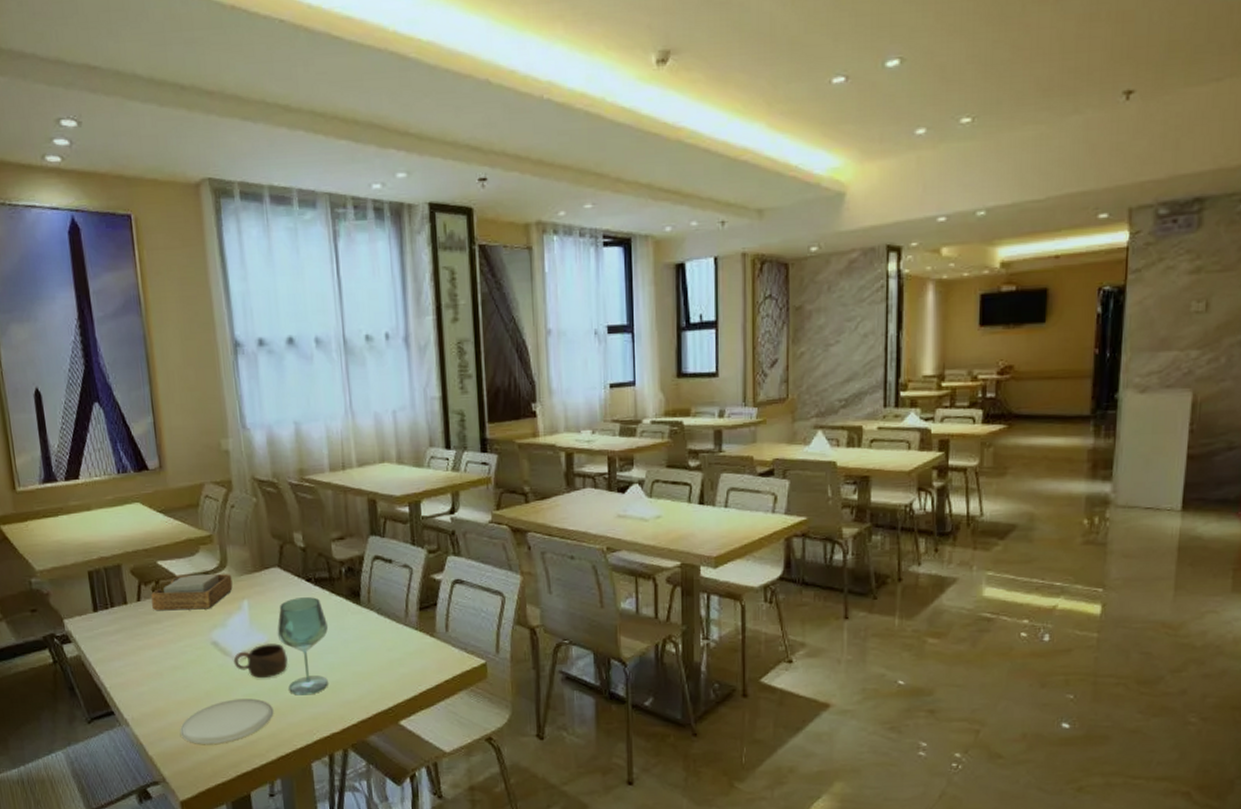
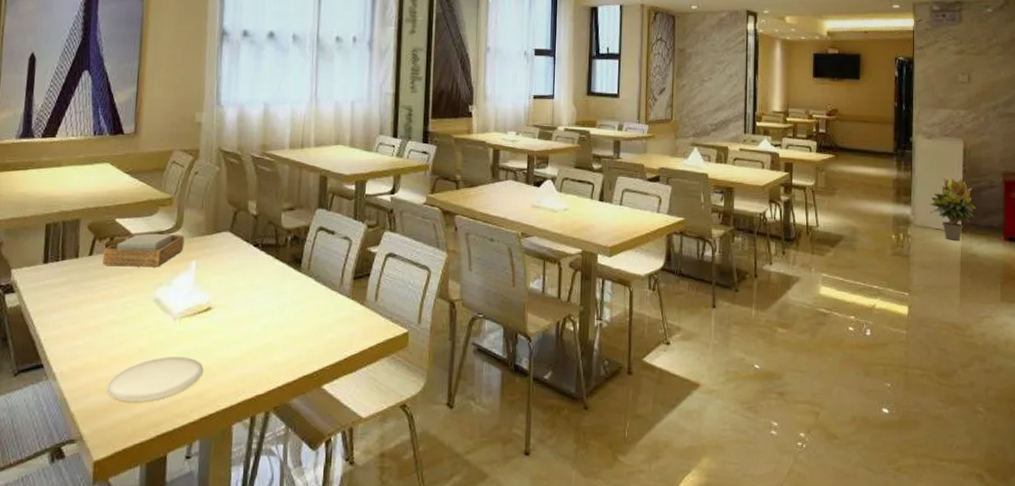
cup: present [233,643,288,678] -> none [172,303,225,337]
wine glass: present [277,597,329,696] -> none [219,261,269,356]
potted plant: none [1139,441,1206,521] -> present [931,177,976,241]

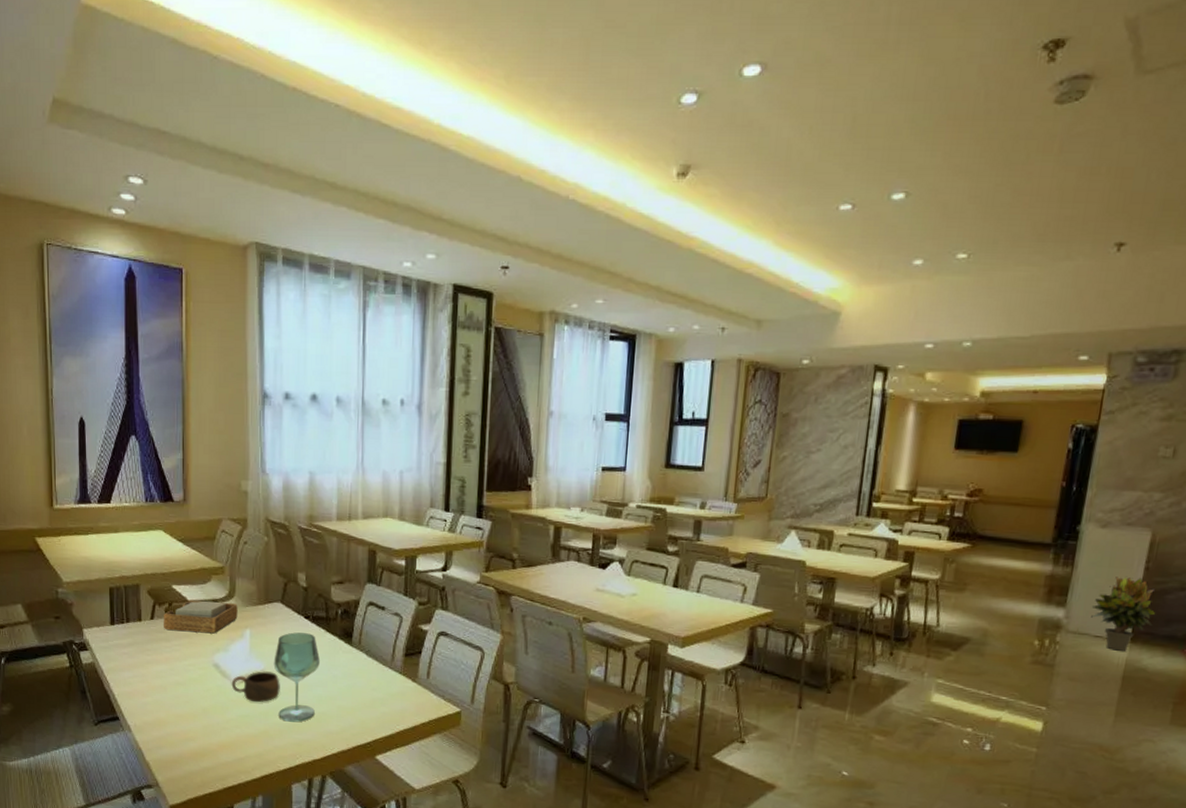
plate: present [106,357,204,403] -> none [176,718,263,758]
cup: none [172,303,225,337] -> present [231,671,280,702]
wine glass: none [219,261,269,356] -> present [273,632,321,723]

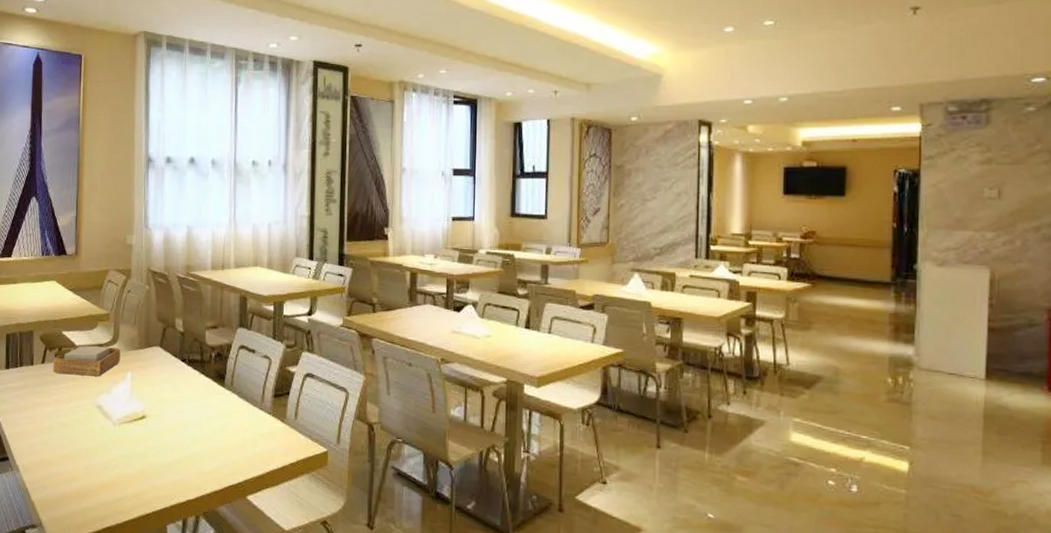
cup: present [231,671,280,702] -> none [112,412,158,443]
wine glass: present [273,632,321,723] -> none [152,375,196,463]
potted plant: present [1091,576,1156,651] -> none [942,313,1008,389]

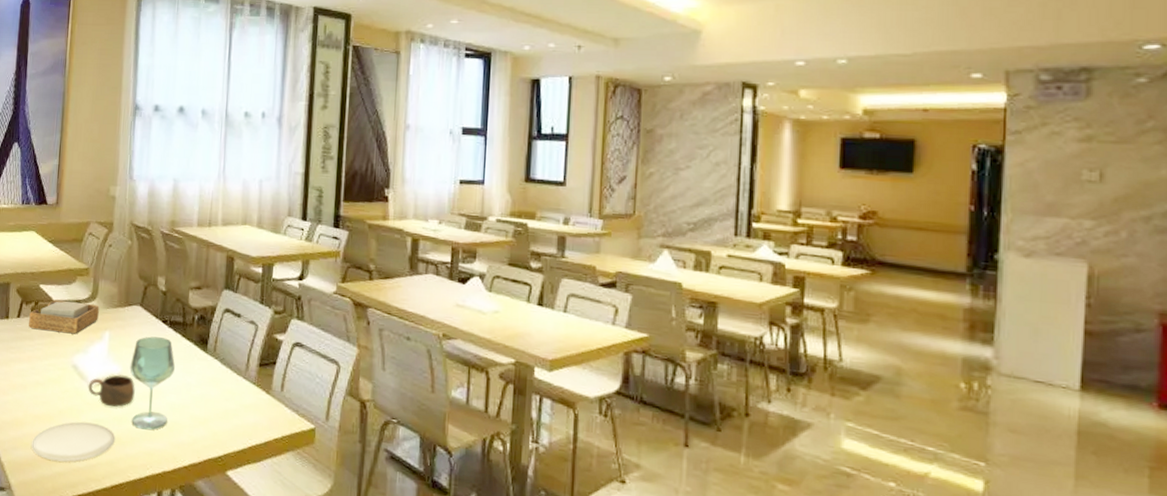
plate: none [60,458,141,498] -> present [31,421,115,463]
cup: none [112,412,158,443] -> present [88,374,135,407]
wine glass: none [152,375,196,463] -> present [129,336,176,430]

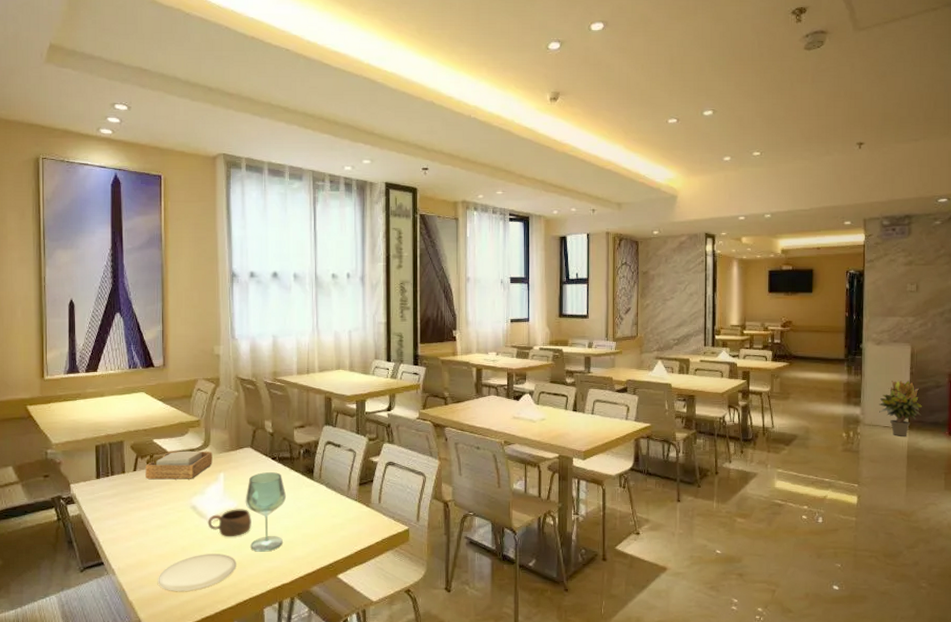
potted plant: none [1027,313,1109,401] -> present [879,380,923,436]

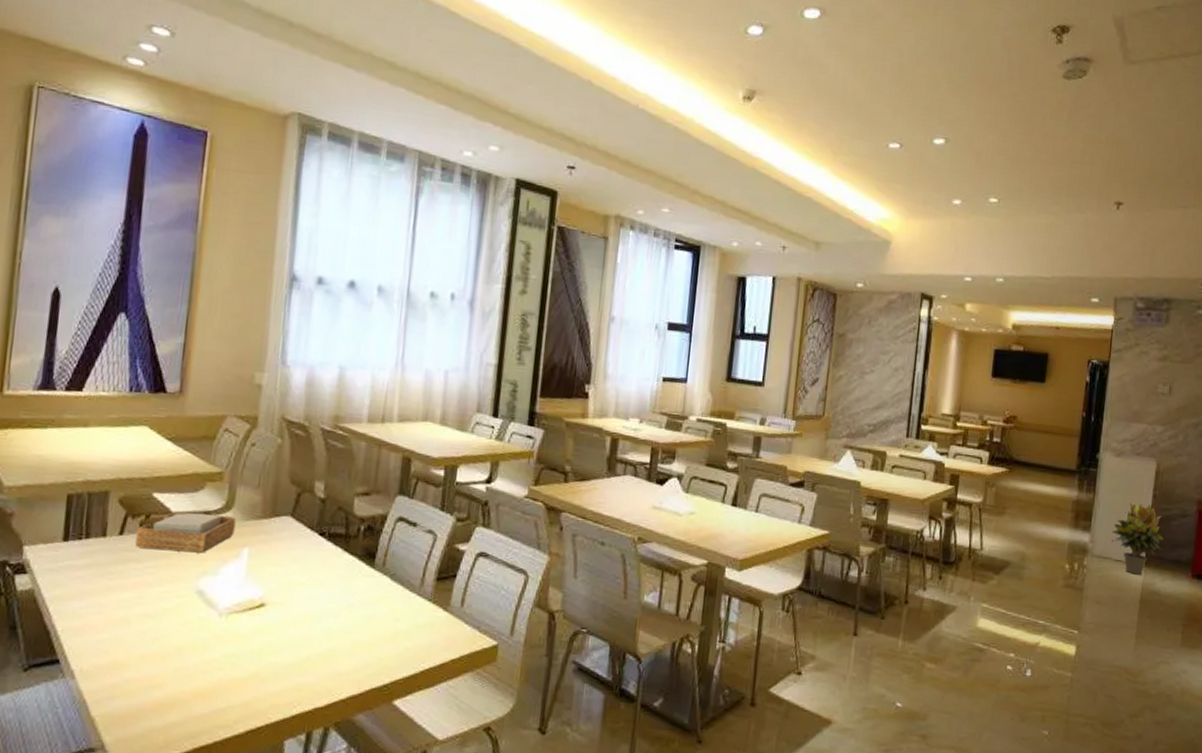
plate: present [157,553,237,592] -> none [135,658,253,710]
cup: present [207,509,252,536] -> none [217,599,282,637]
wine glass: present [245,472,287,552] -> none [274,552,335,662]

